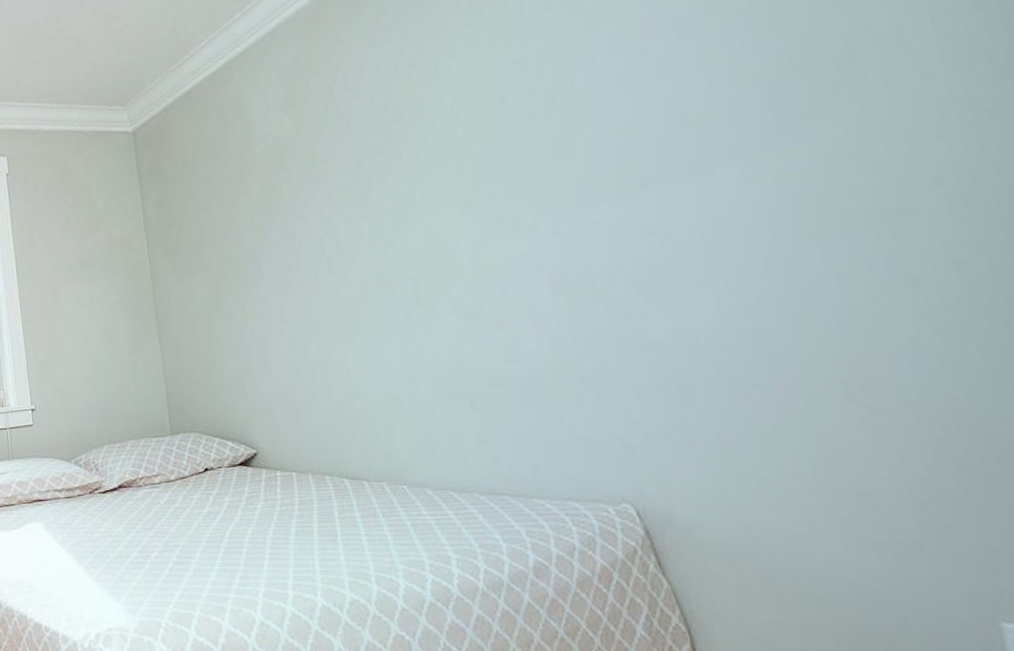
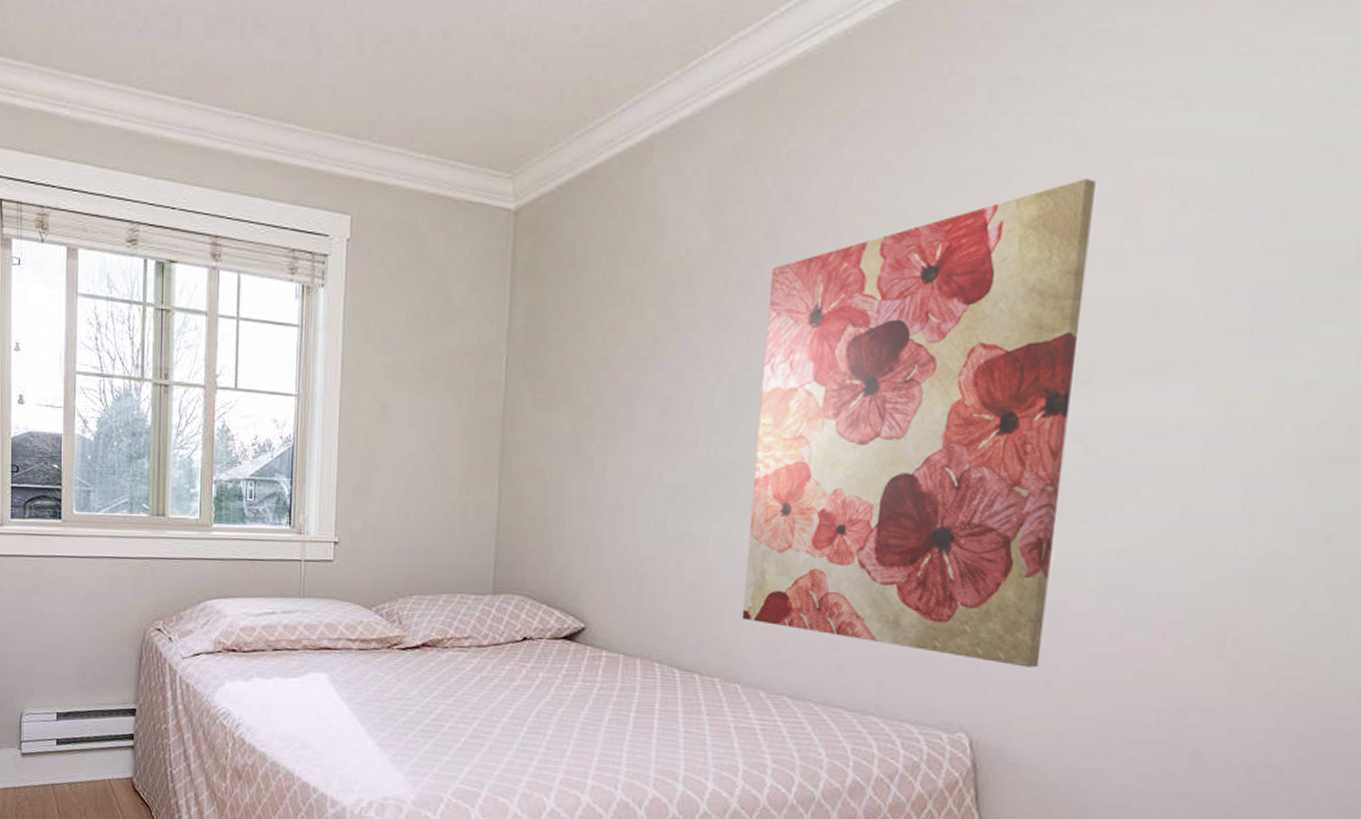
wall art: none [348,31,680,436] -> present [741,179,1096,668]

